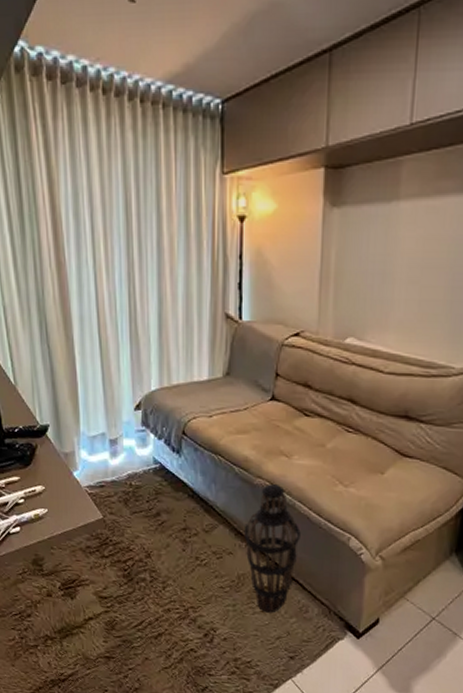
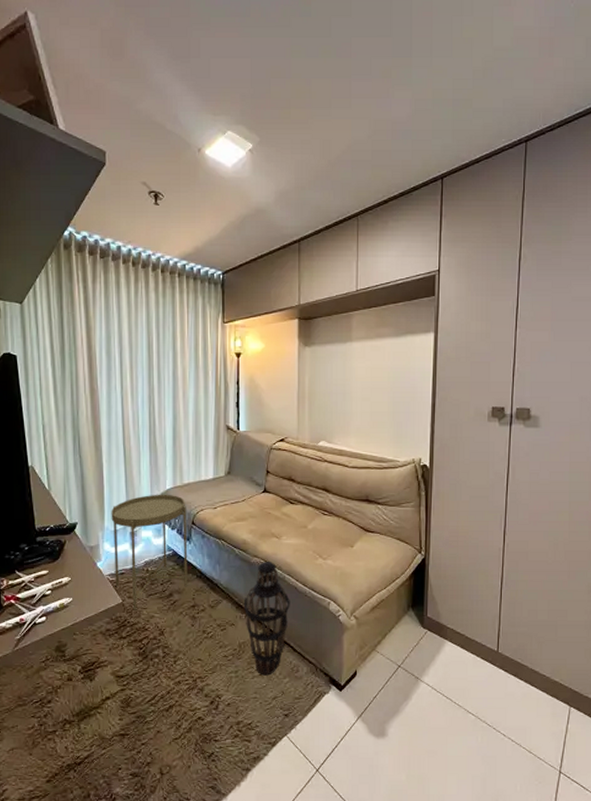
side table: none [87,395,178,528] -> present [111,494,188,610]

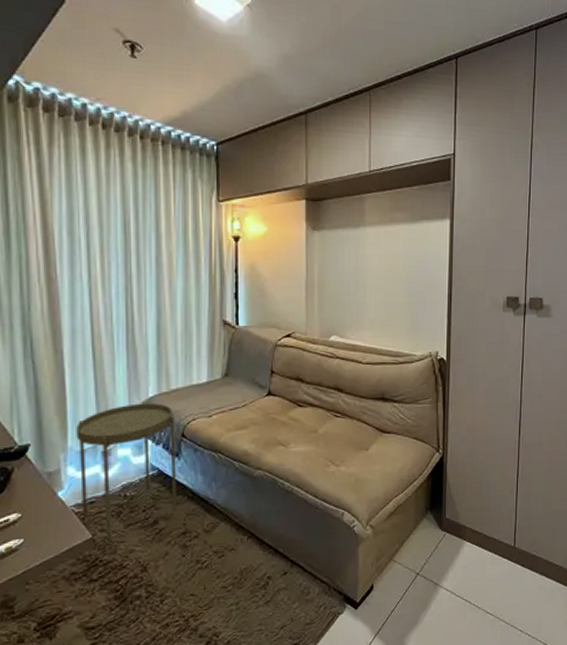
lantern: present [243,561,290,676] -> none [245,472,299,604]

